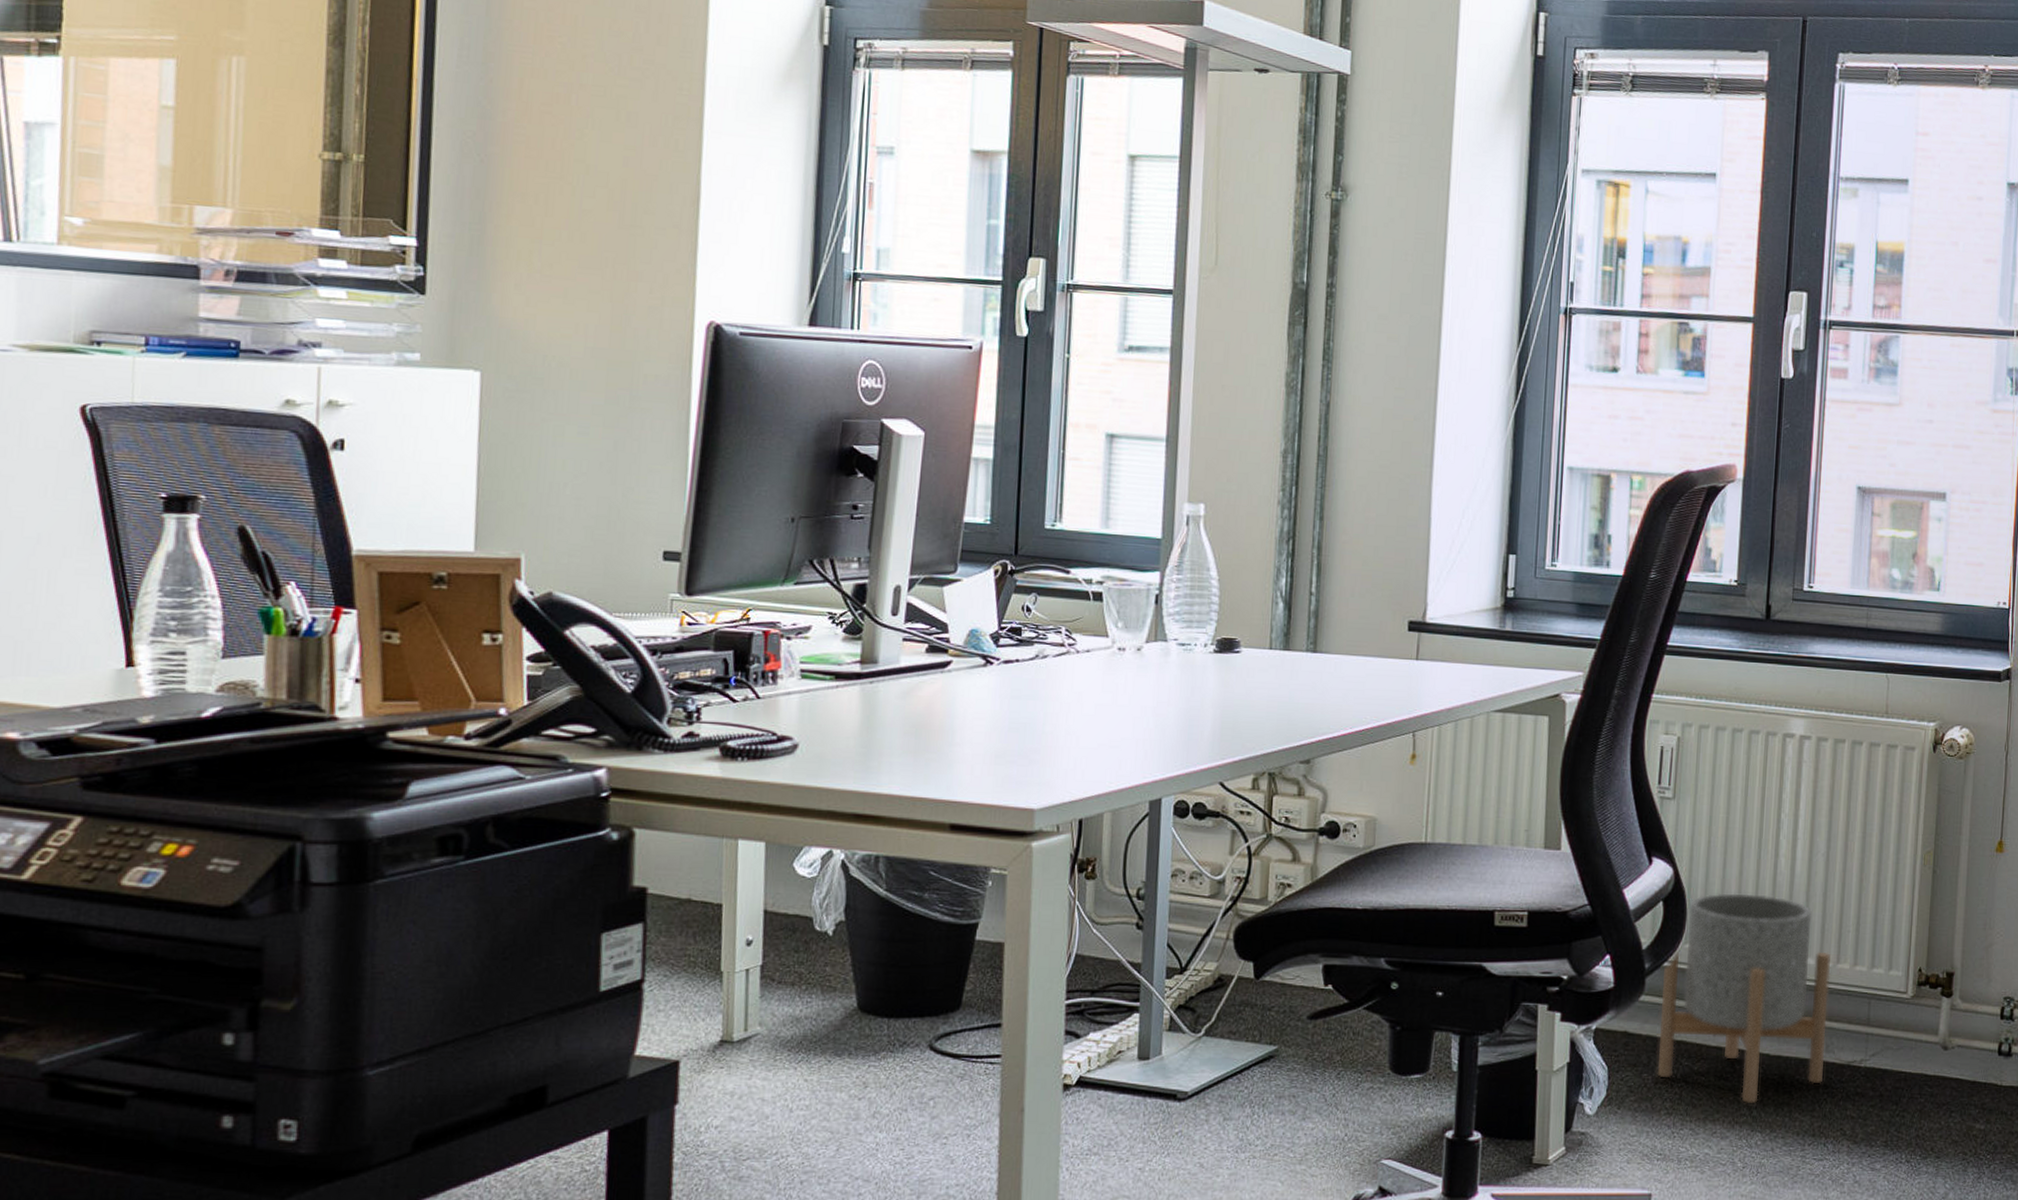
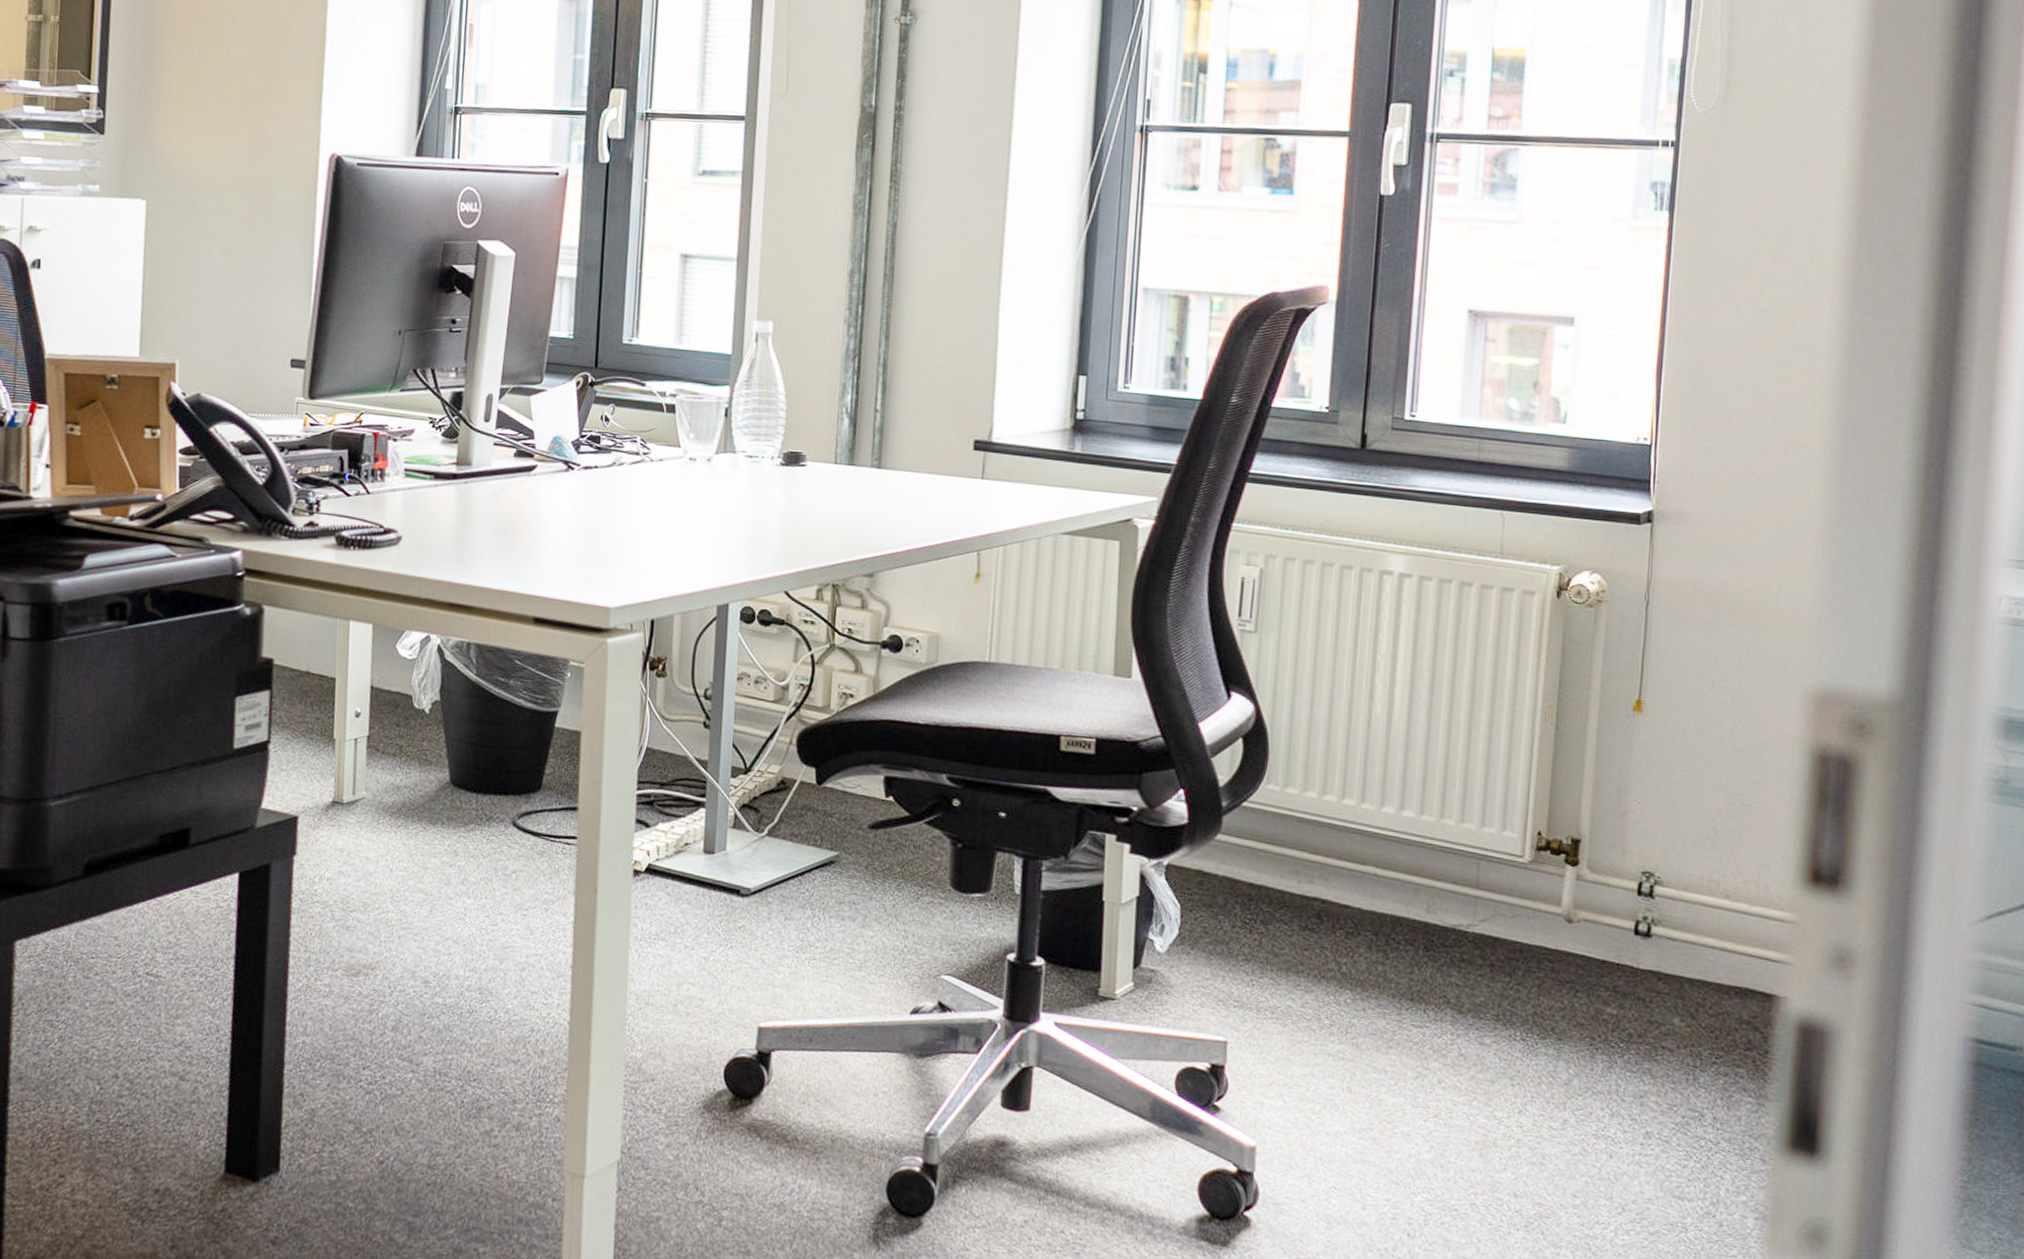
planter: present [1657,893,1831,1104] -> none [1234,733,1434,959]

